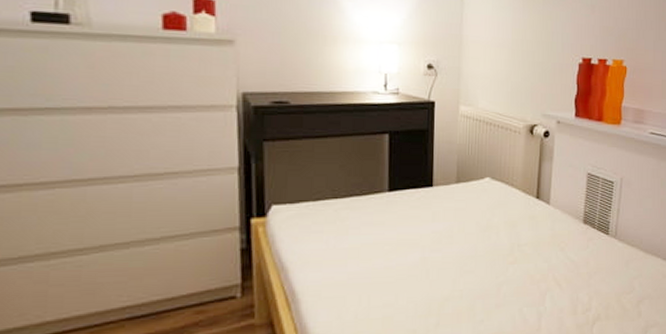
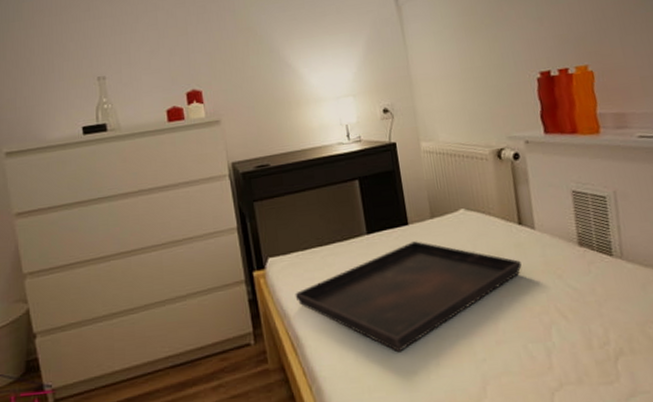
serving tray: none [297,204,532,310] -> present [295,241,522,351]

